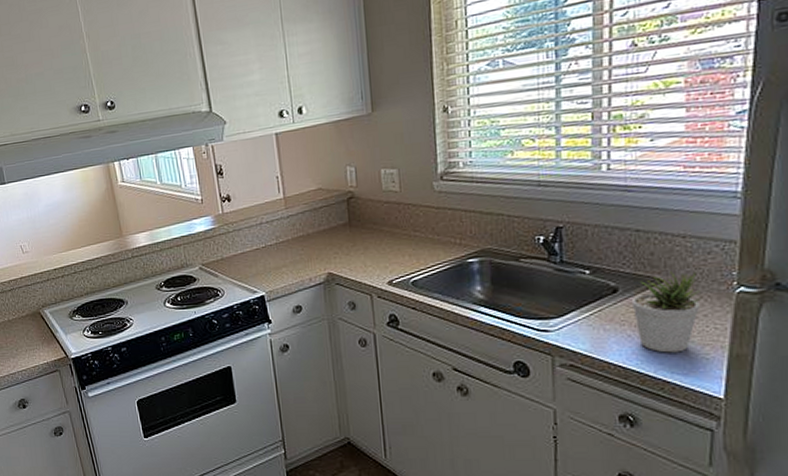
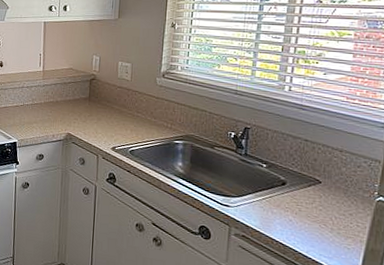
potted plant: present [631,271,702,353] -> none [295,176,350,240]

